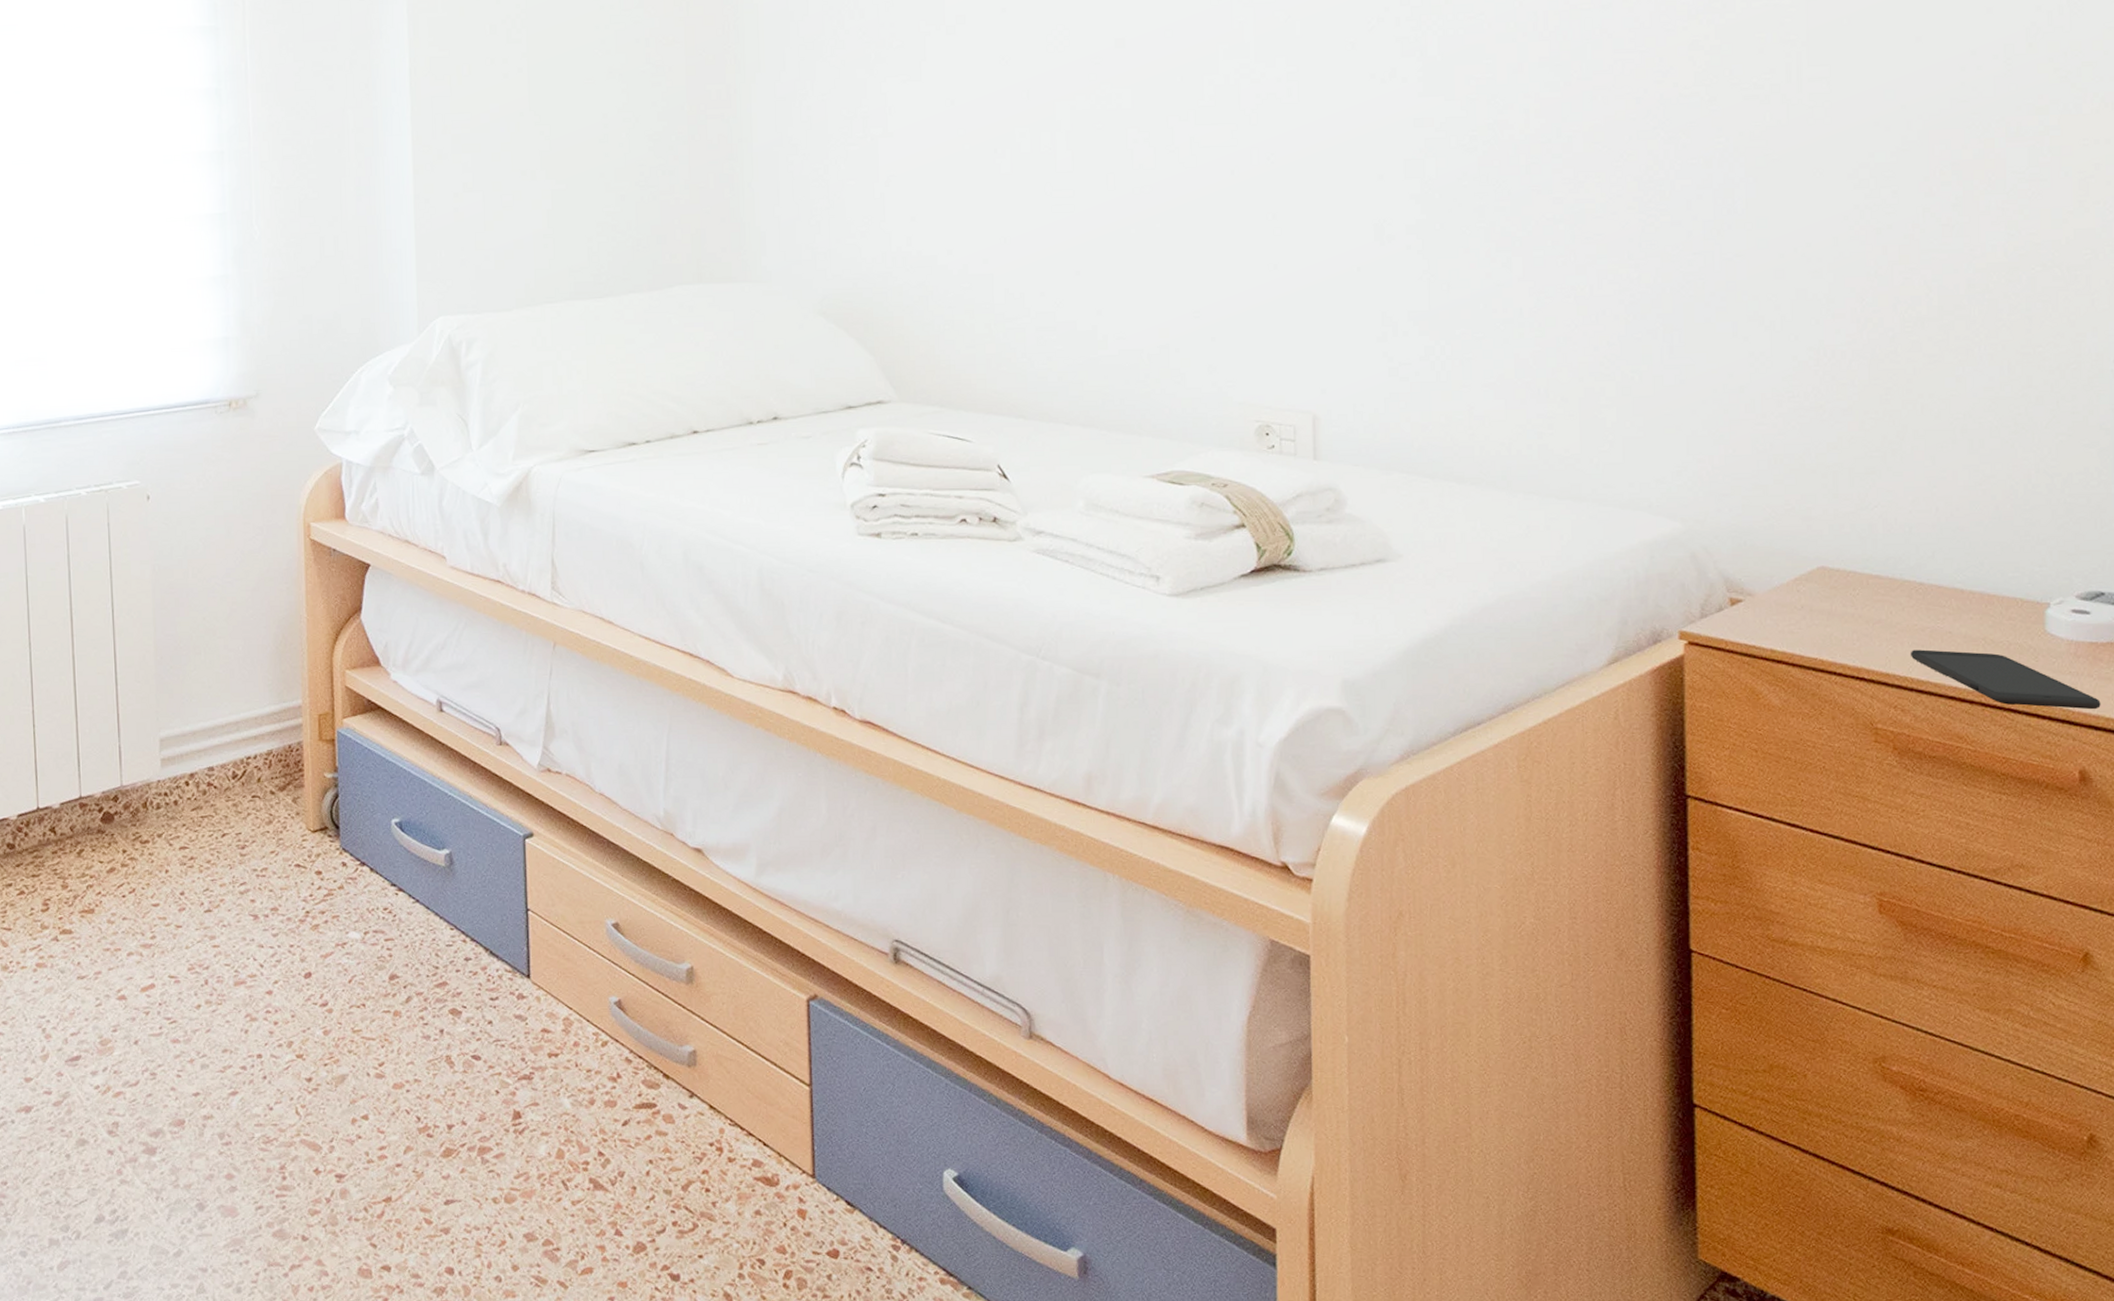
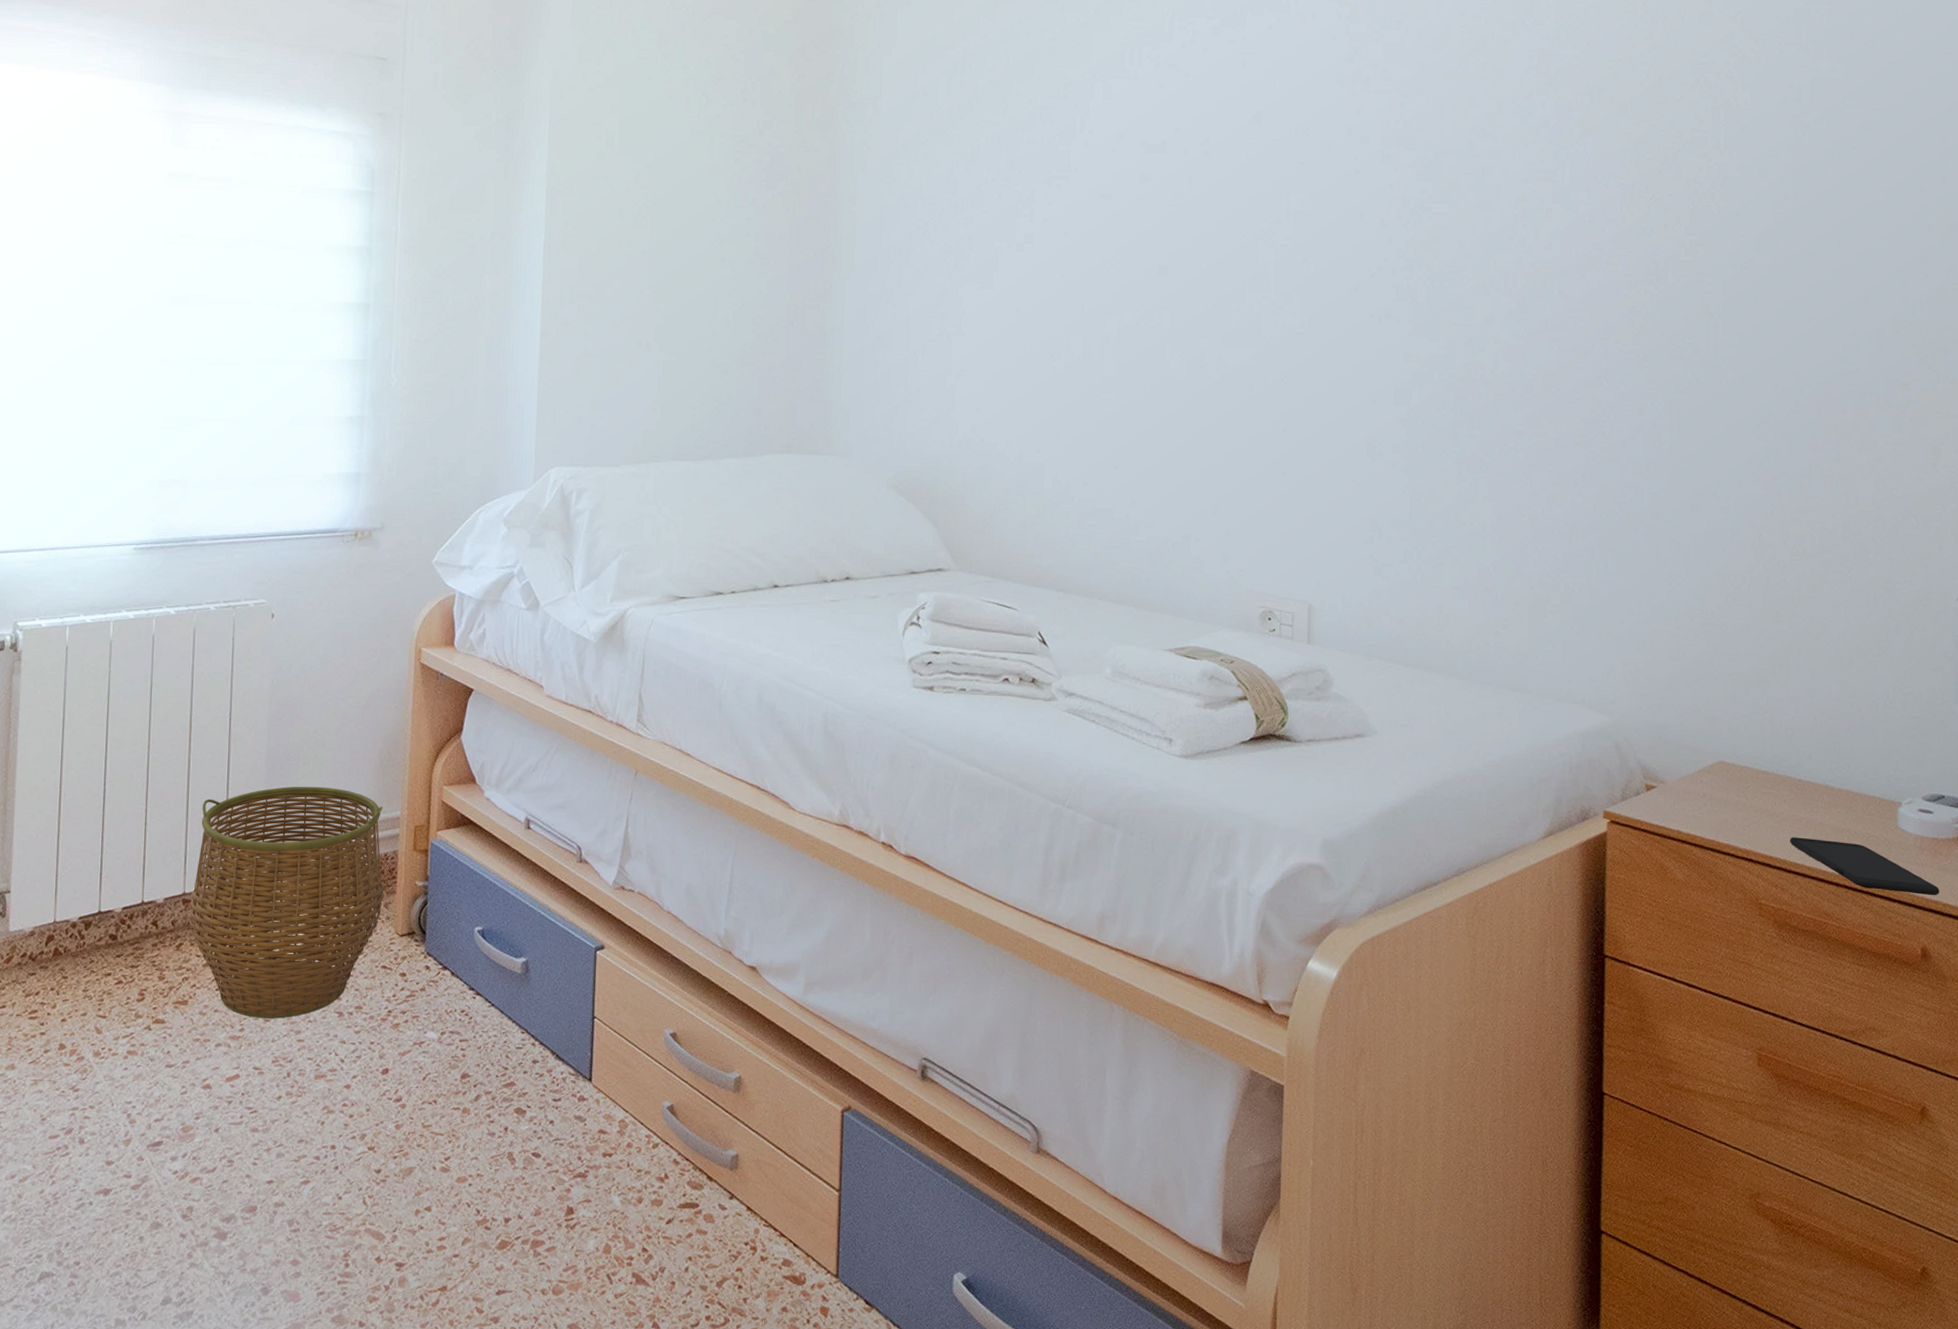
basket: none [88,677,292,924] -> present [189,786,385,1019]

